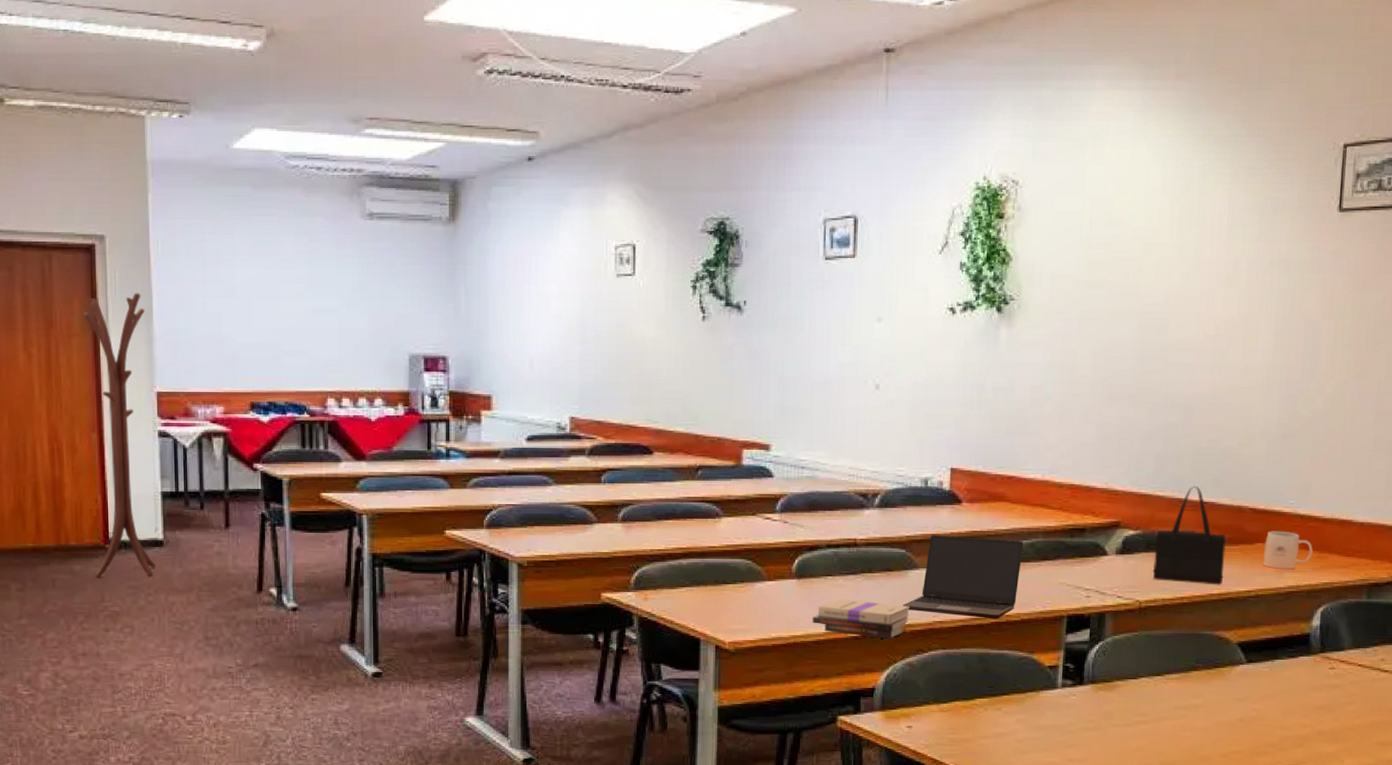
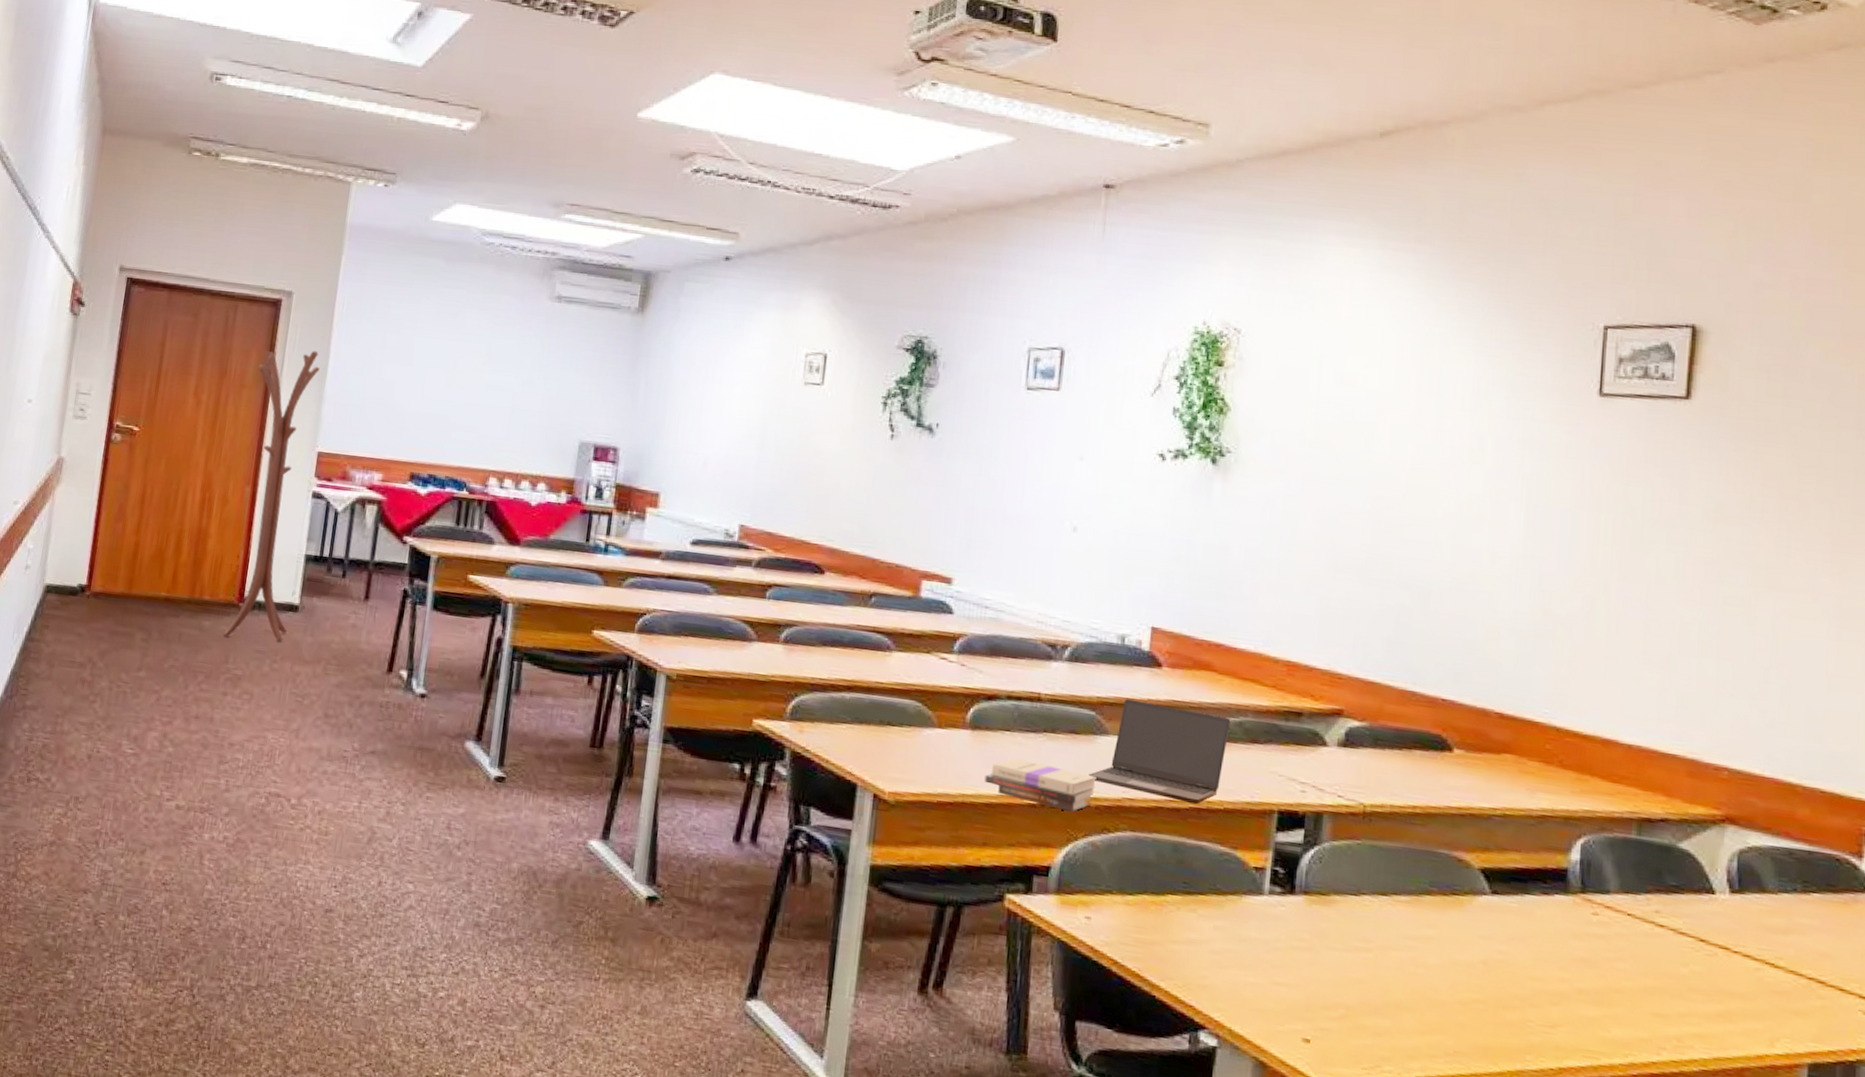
tote bag: present [1153,485,1228,586] -> none [1380,679,1470,798]
mug: present [1263,531,1313,570] -> none [1512,741,1571,790]

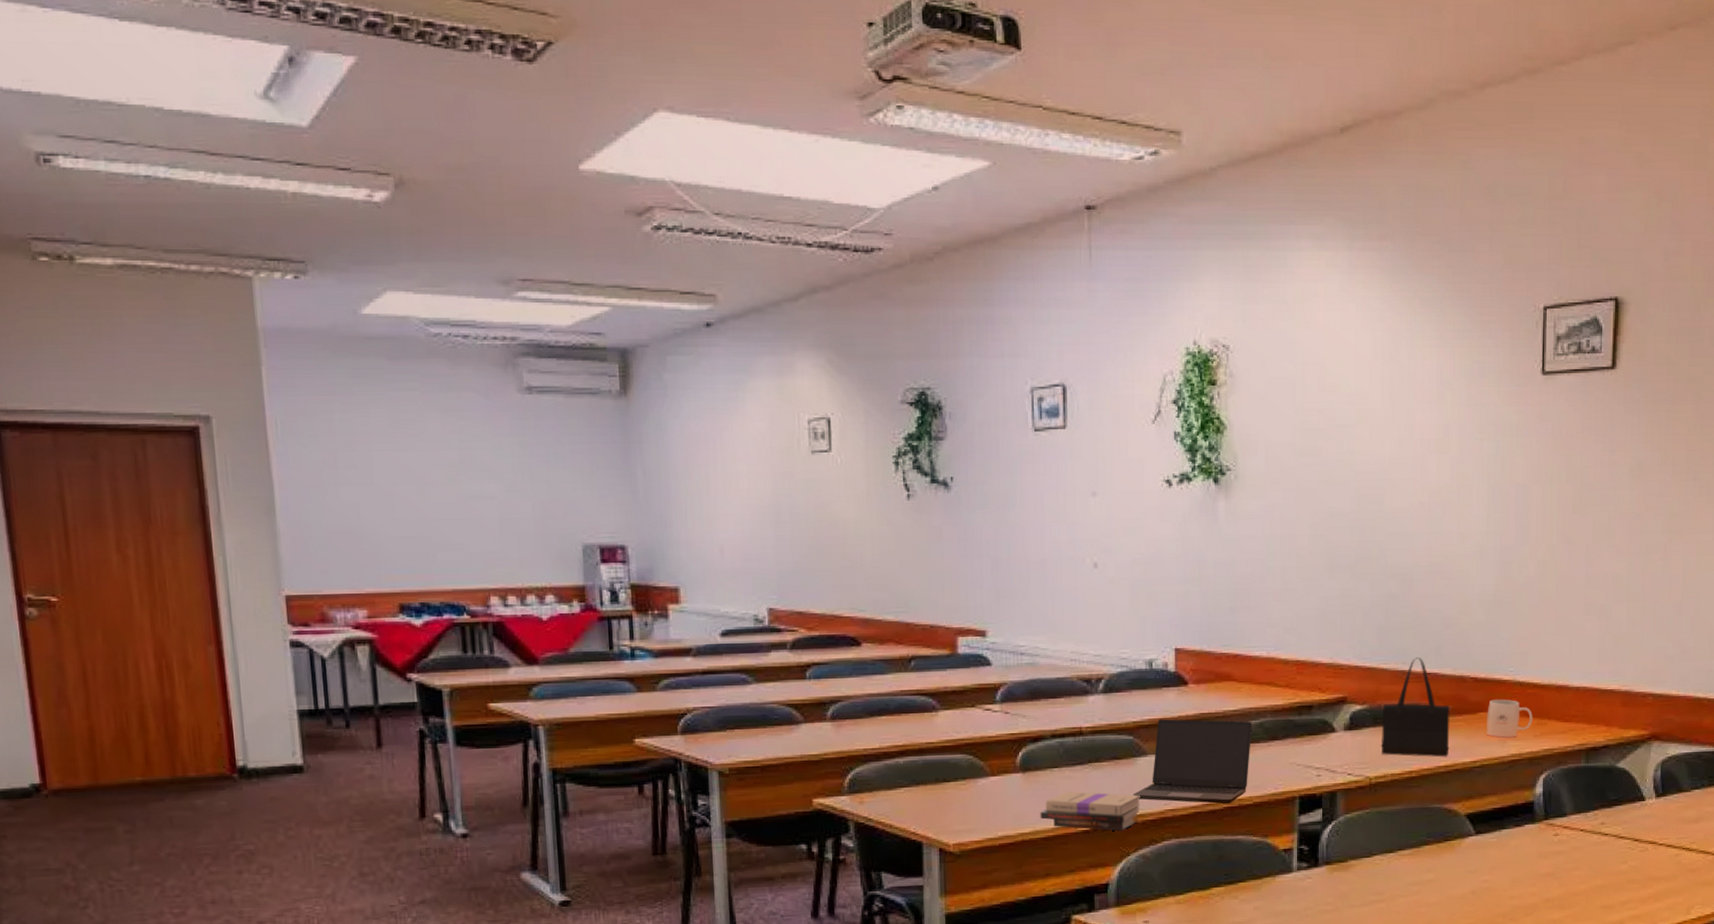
coatrack: present [222,350,320,642] -> none [189,481,297,813]
tote bag: none [1380,679,1470,798] -> present [1382,656,1452,758]
mug: none [1512,741,1571,790] -> present [1487,699,1533,739]

